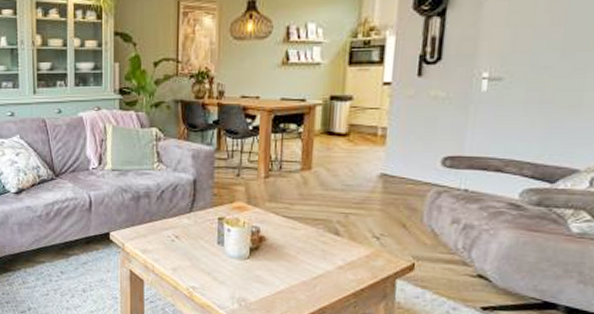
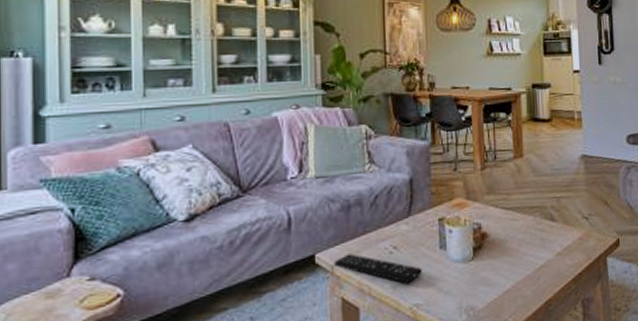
remote control: none [124,236,200,268] -> present [333,253,422,283]

